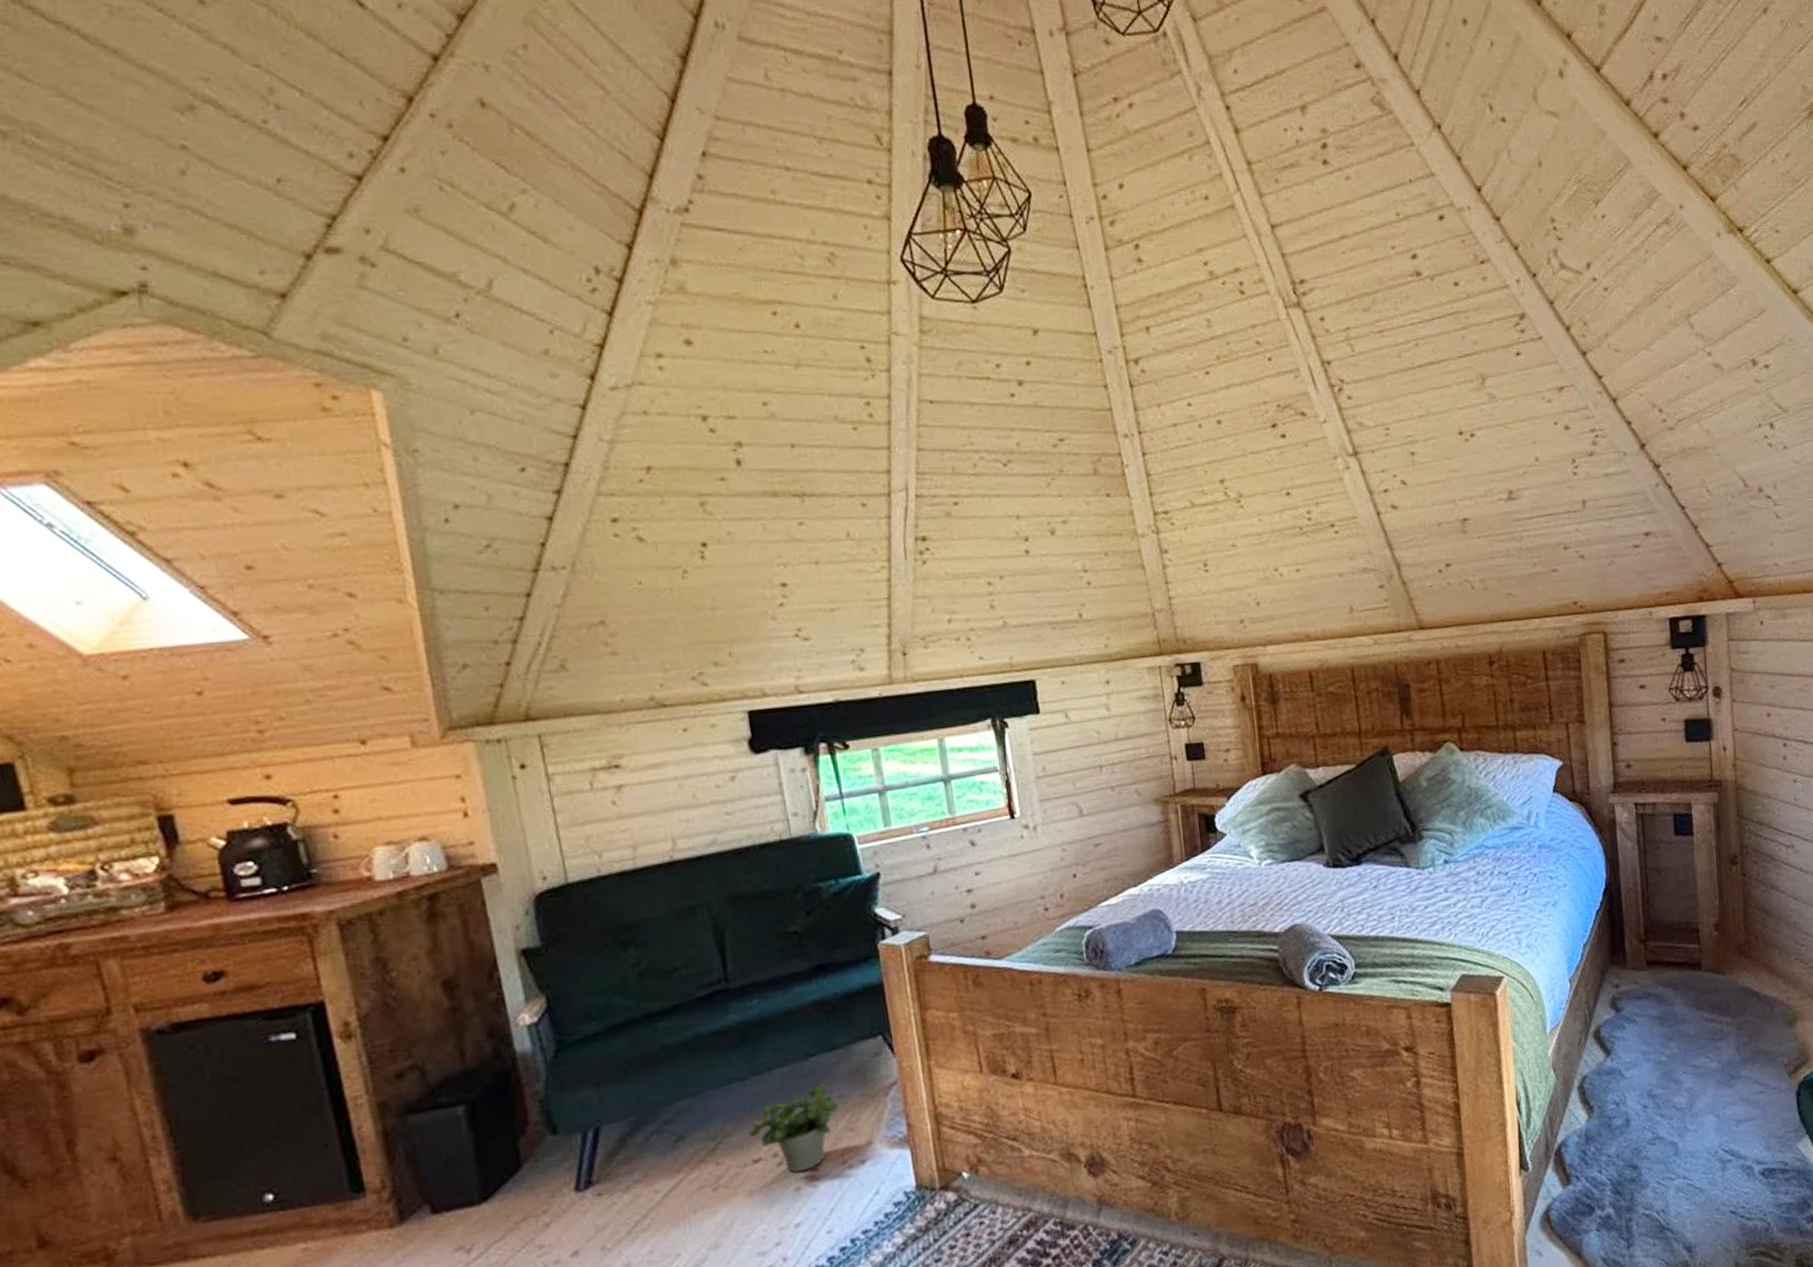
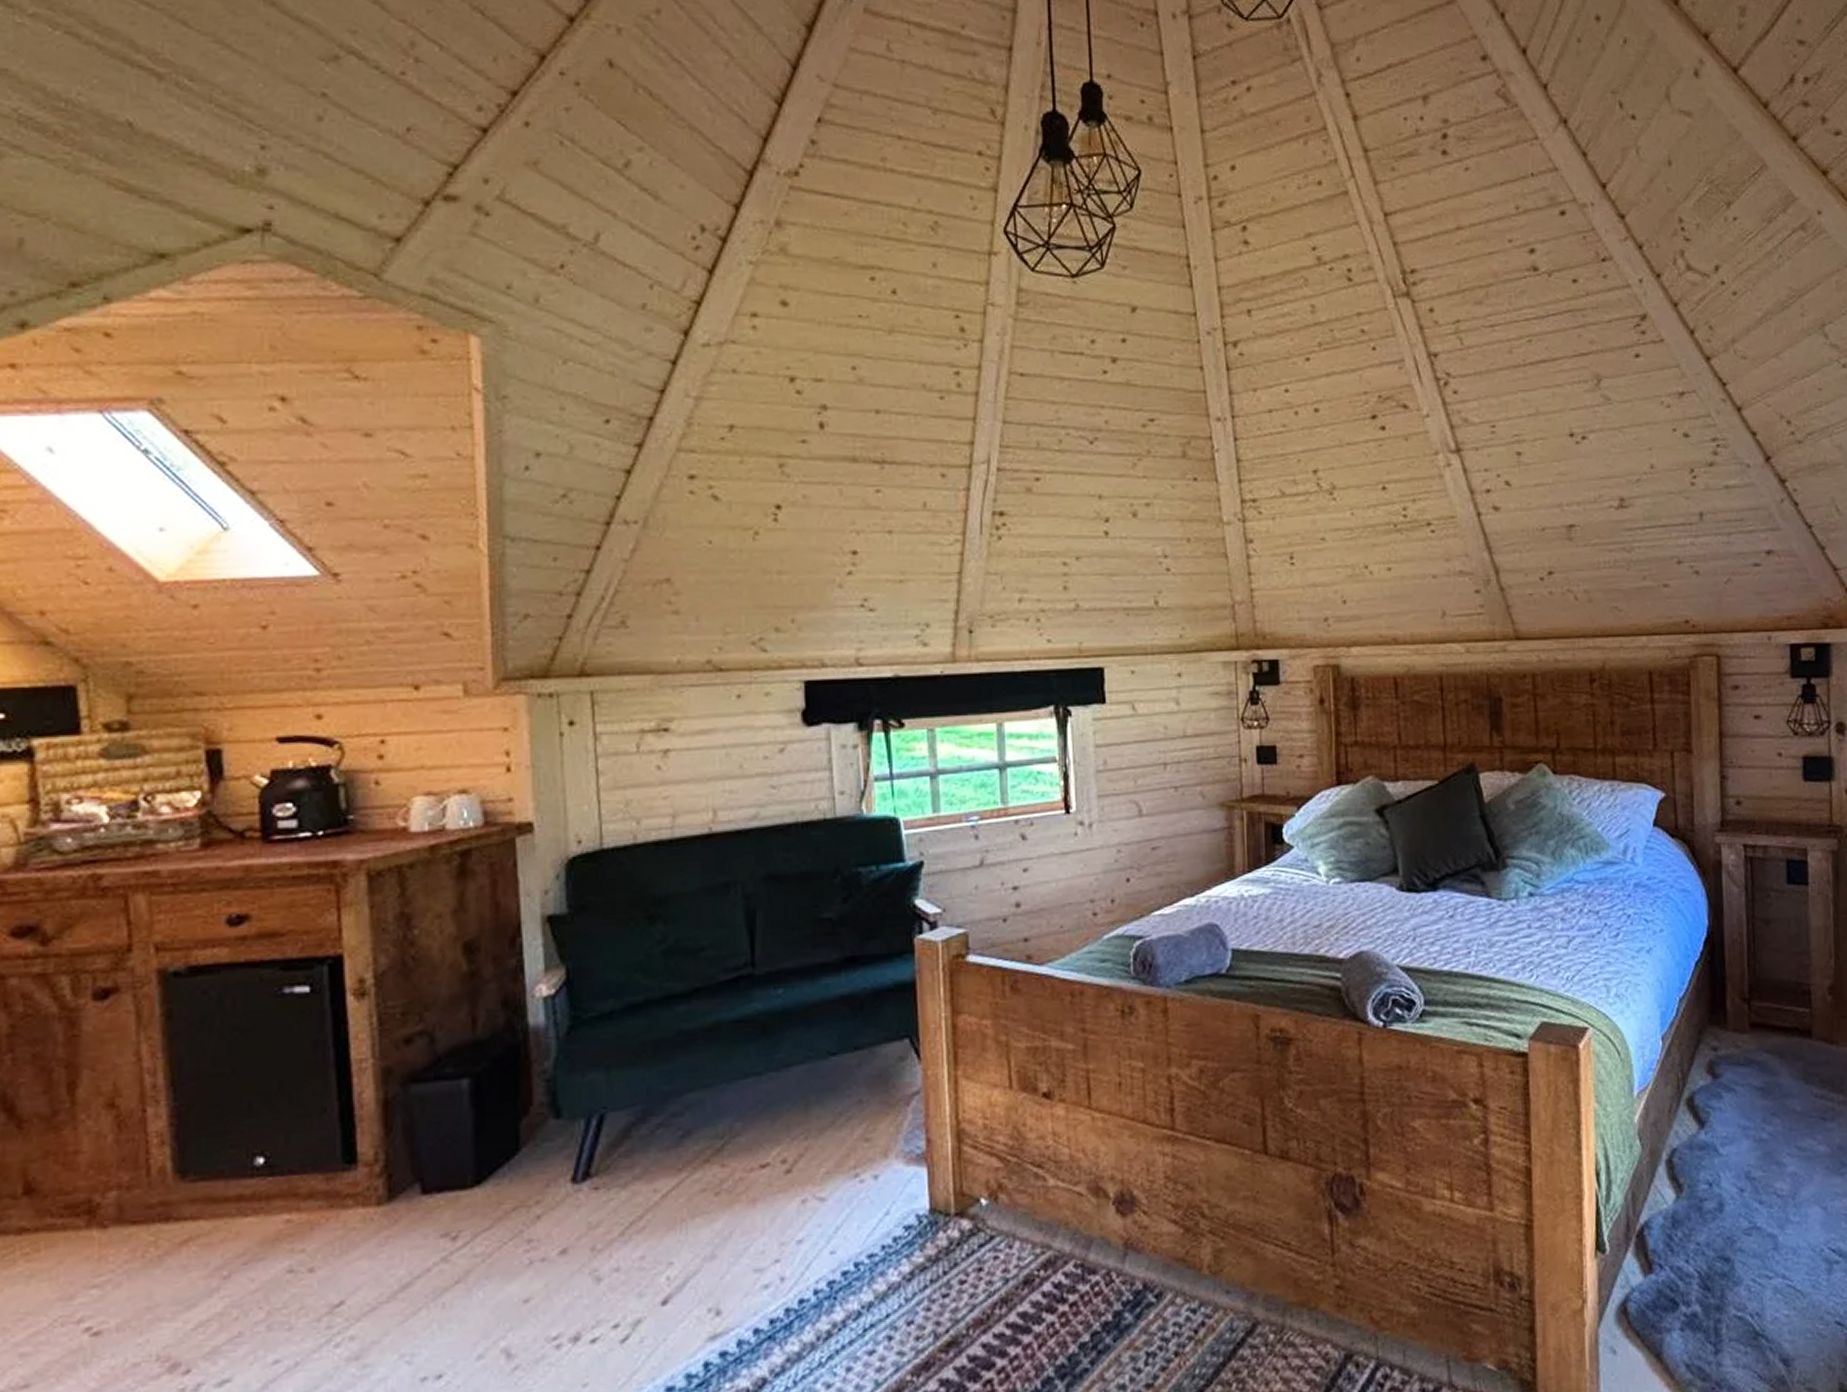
potted plant: present [747,1083,839,1173] -> none [757,1085,857,1183]

